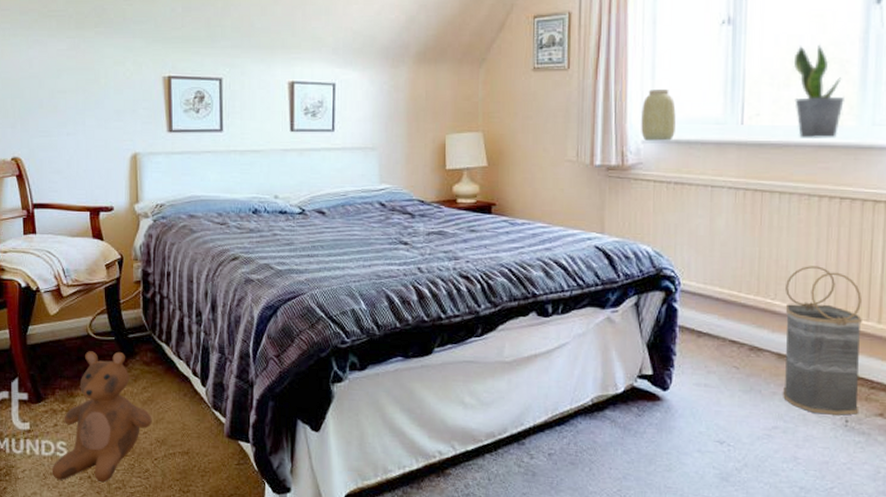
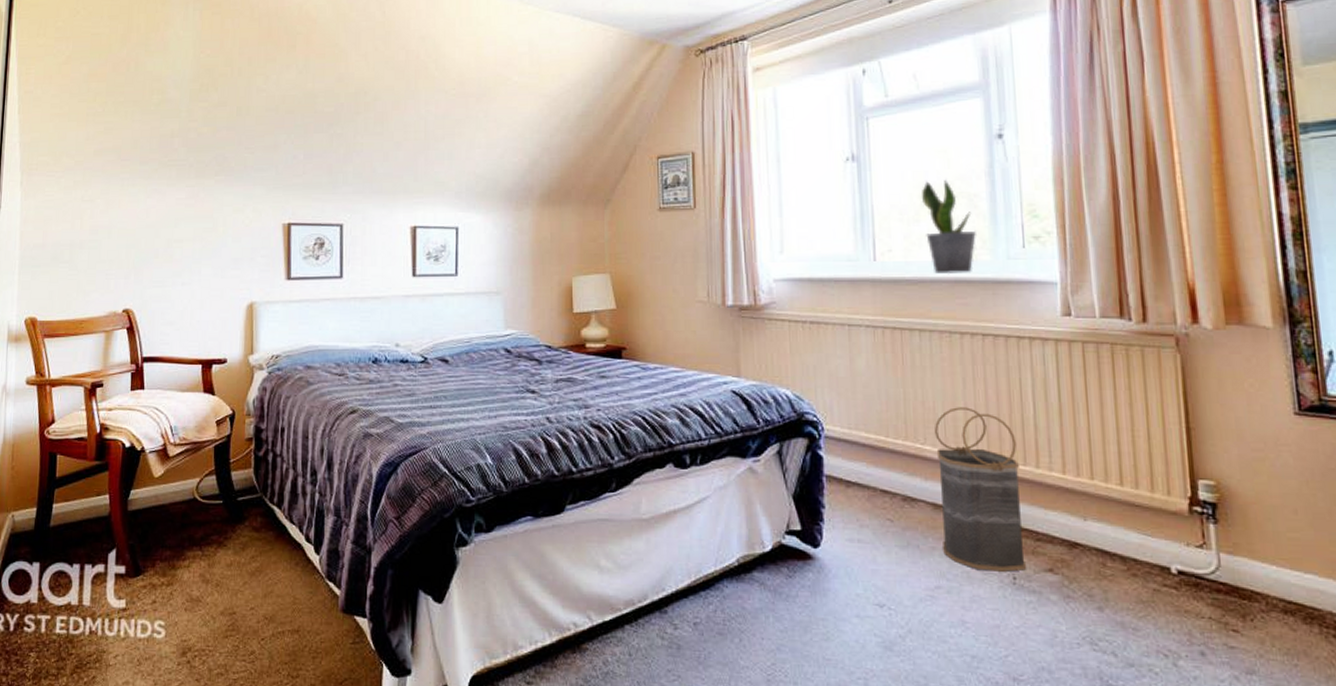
teddy bear: present [51,351,152,482] -> none [147,516,260,667]
vase: present [641,90,676,141] -> none [771,227,807,279]

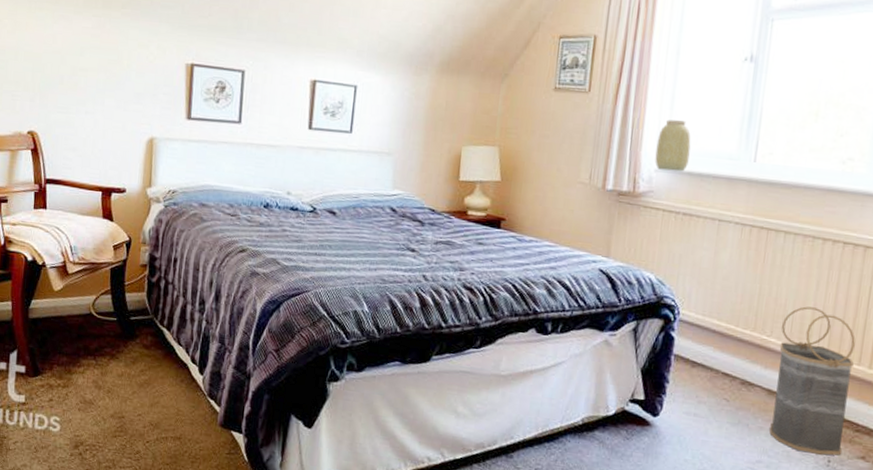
vase: none [771,227,807,279] -> present [654,119,691,172]
potted plant: present [921,179,978,275] -> none [808,89,858,184]

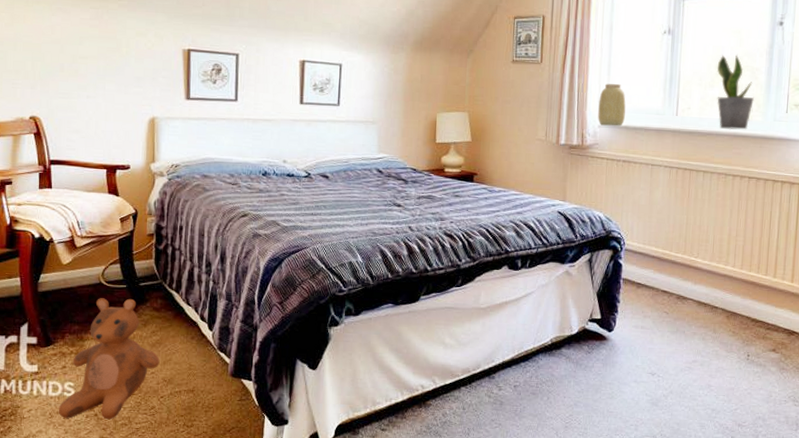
teddy bear: none [43,329,147,460] -> present [58,298,160,419]
basket: present [769,306,856,456] -> none [701,231,762,351]
potted plant: none [808,89,858,184] -> present [716,55,755,130]

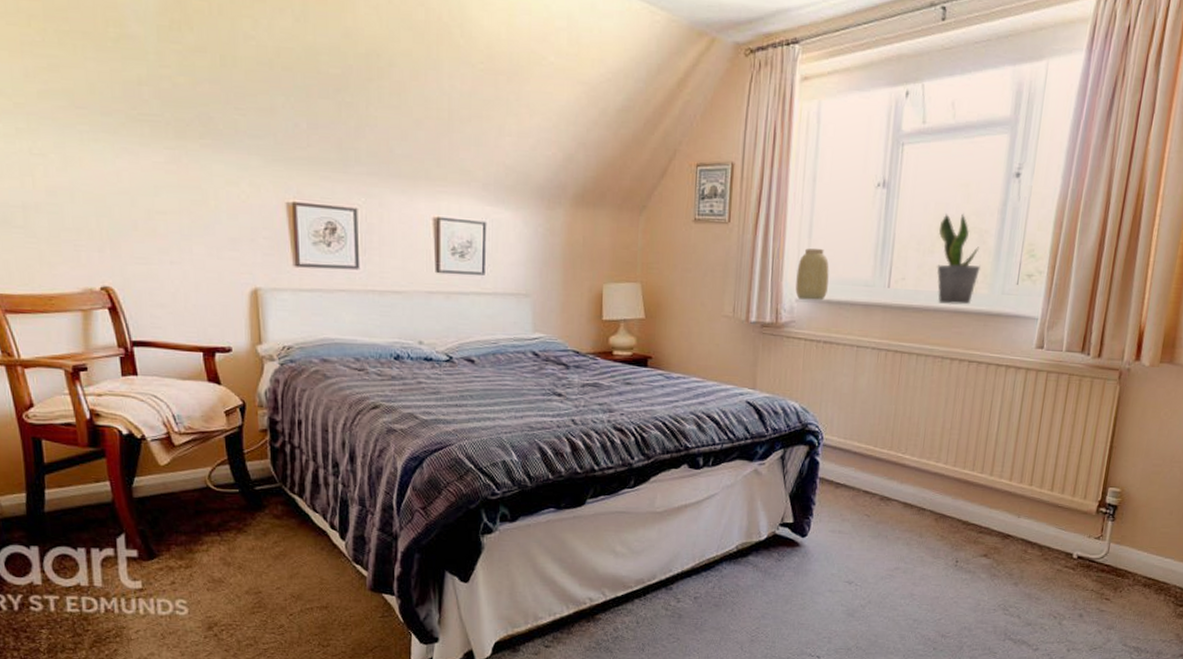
teddy bear: present [58,298,160,419] -> none [170,504,286,639]

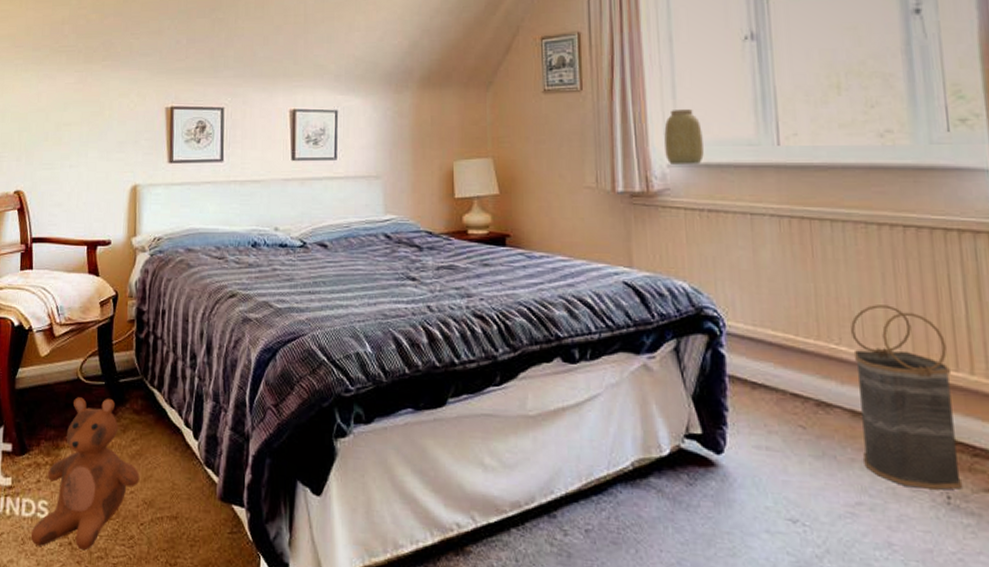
teddy bear: none [170,504,286,639] -> present [30,397,140,550]
basket: none [905,423,979,557] -> present [851,305,964,490]
potted plant: present [936,213,981,305] -> none [829,58,895,161]

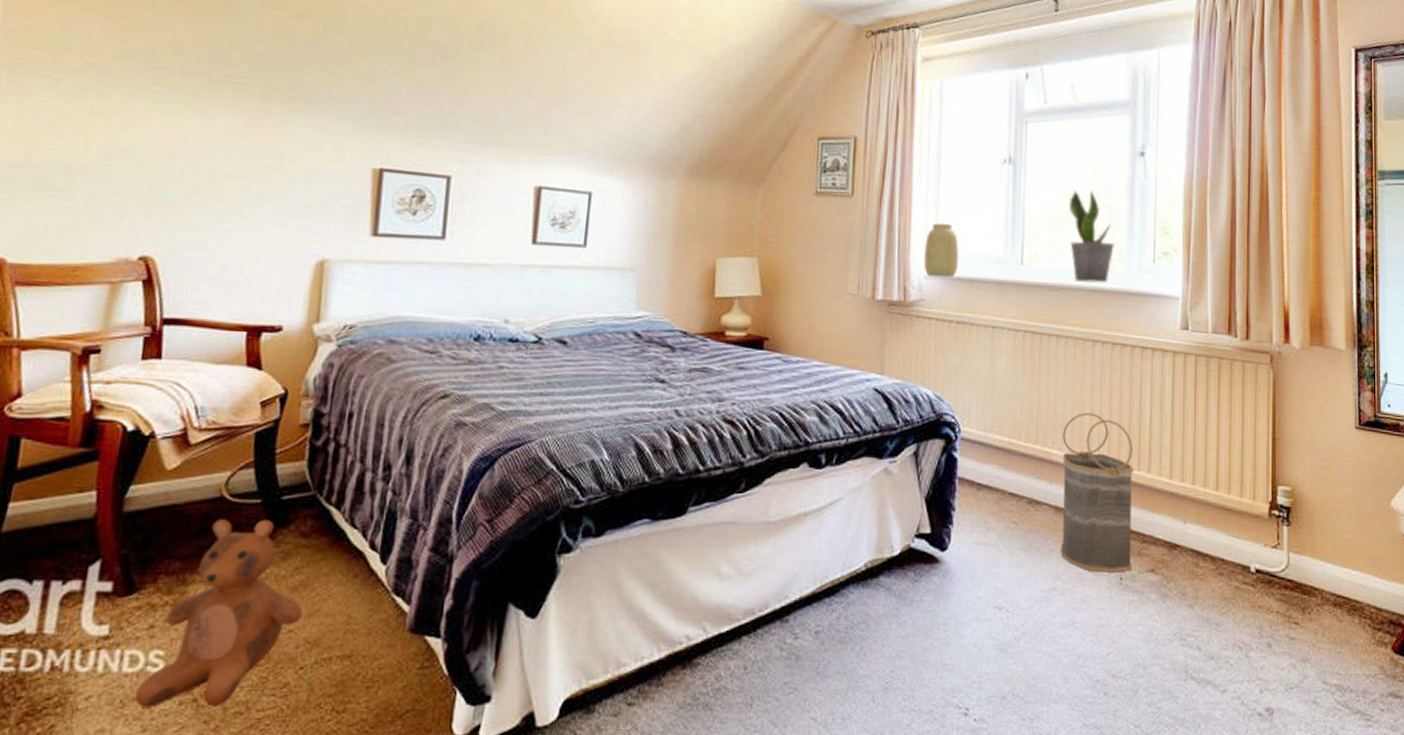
potted plant: none [829,58,895,161] -> present [1068,190,1115,284]

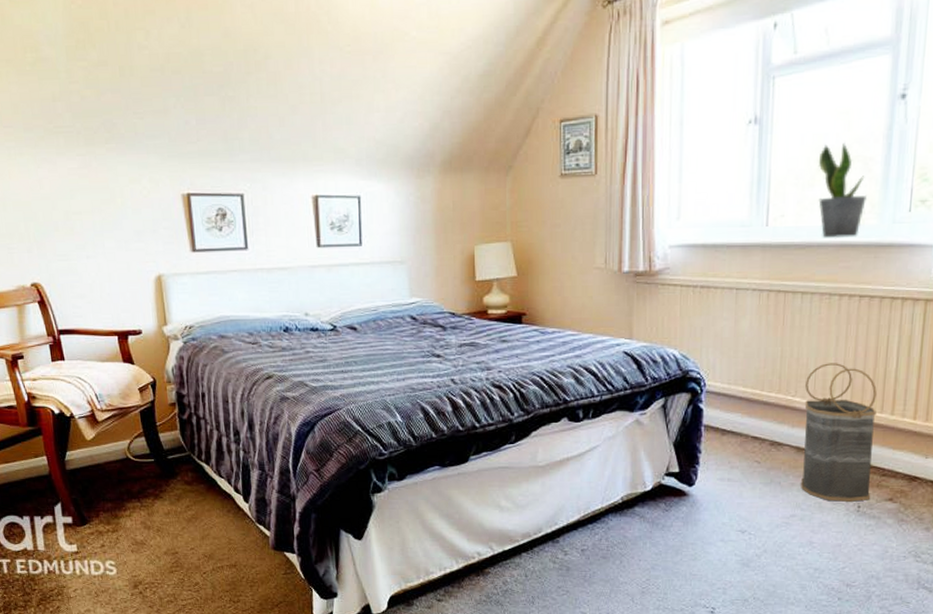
teddy bear: present [134,519,303,707] -> none [103,472,198,597]
vase: present [924,223,959,278] -> none [668,193,702,245]

